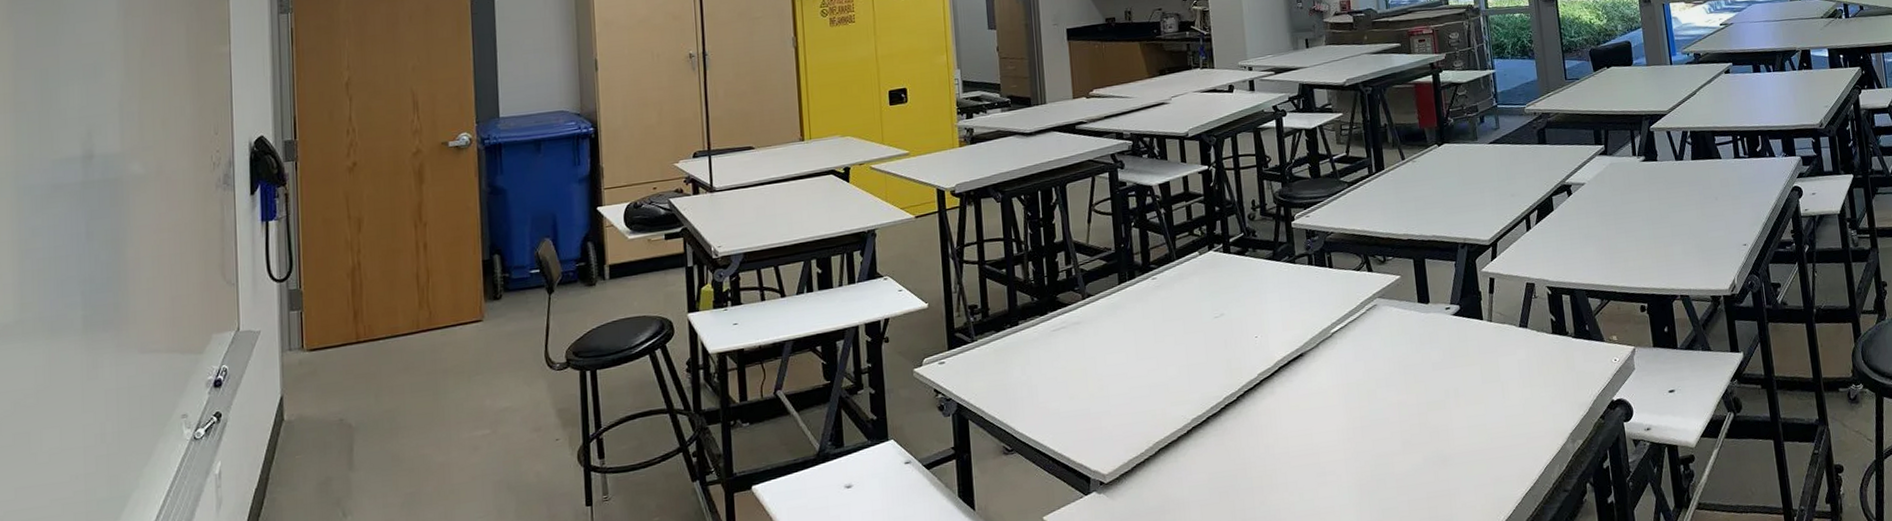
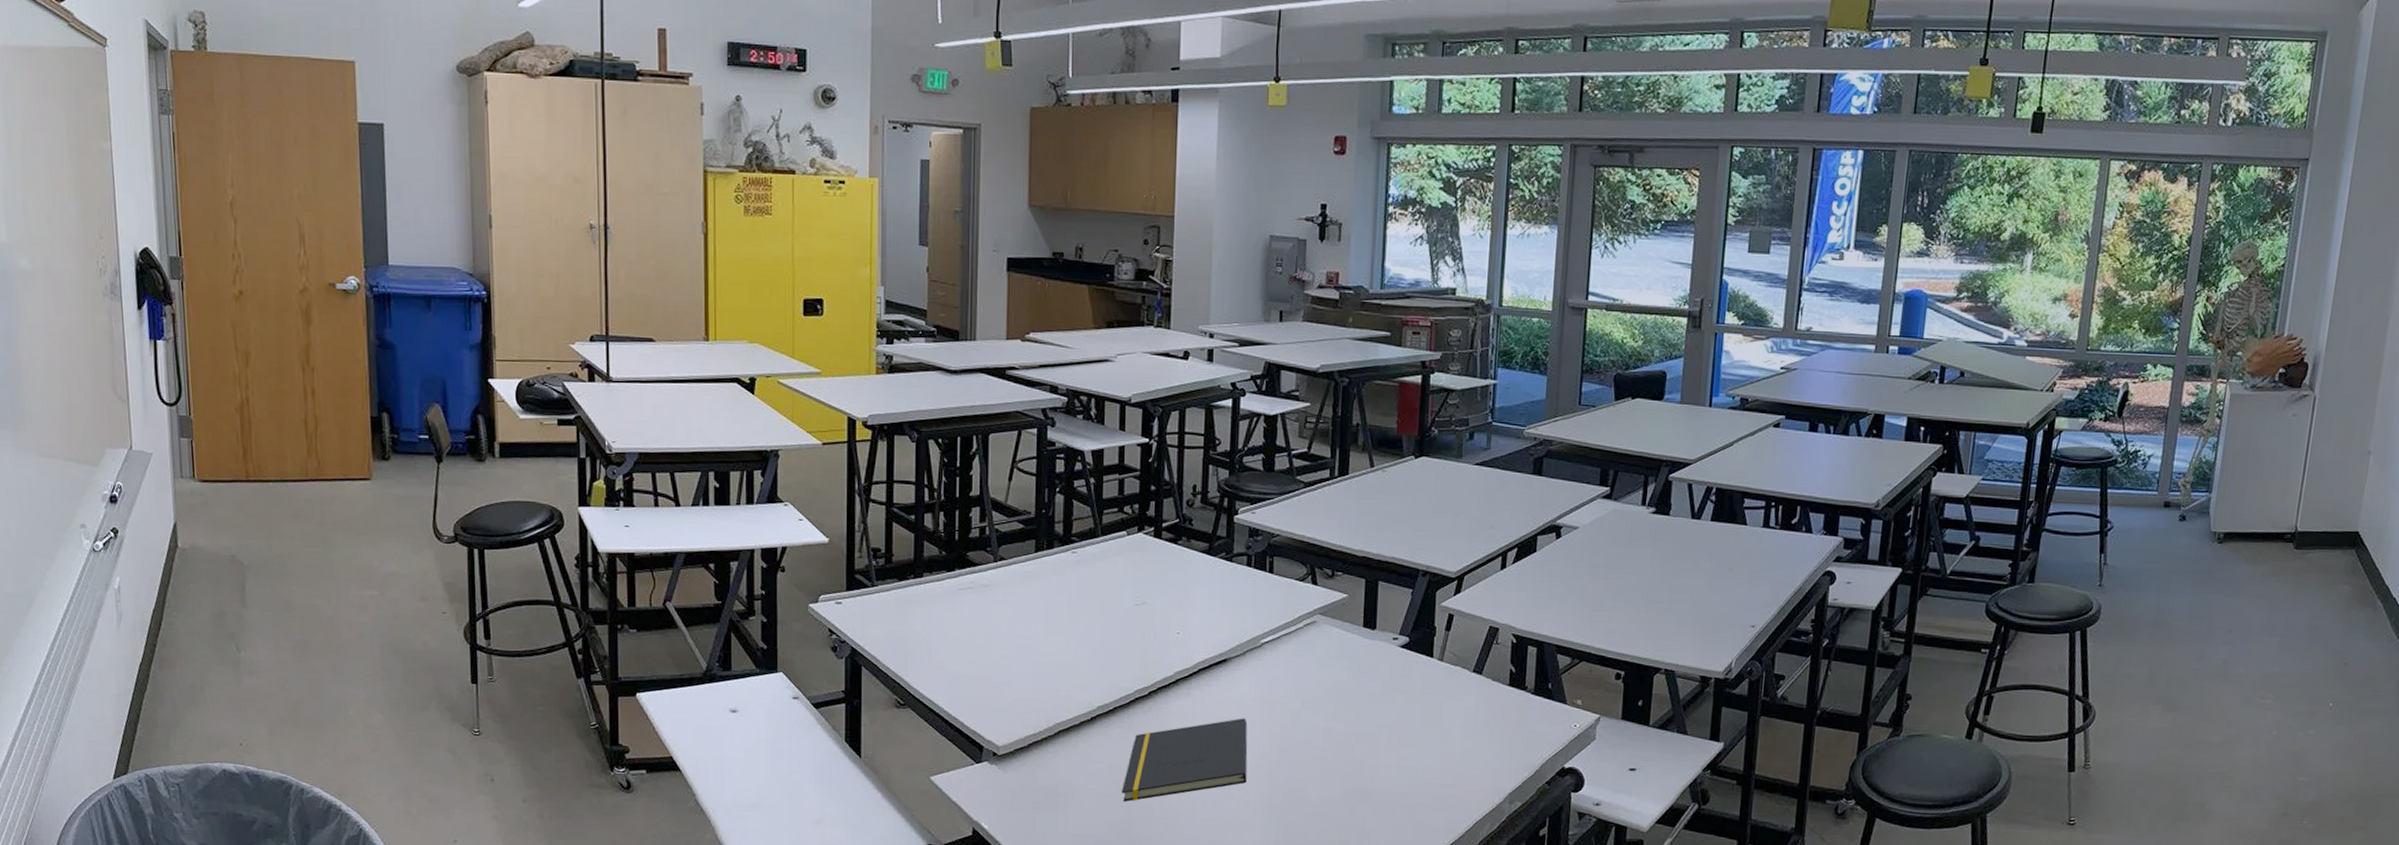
notepad: none [1224,406,1337,507] -> present [1122,718,1248,802]

